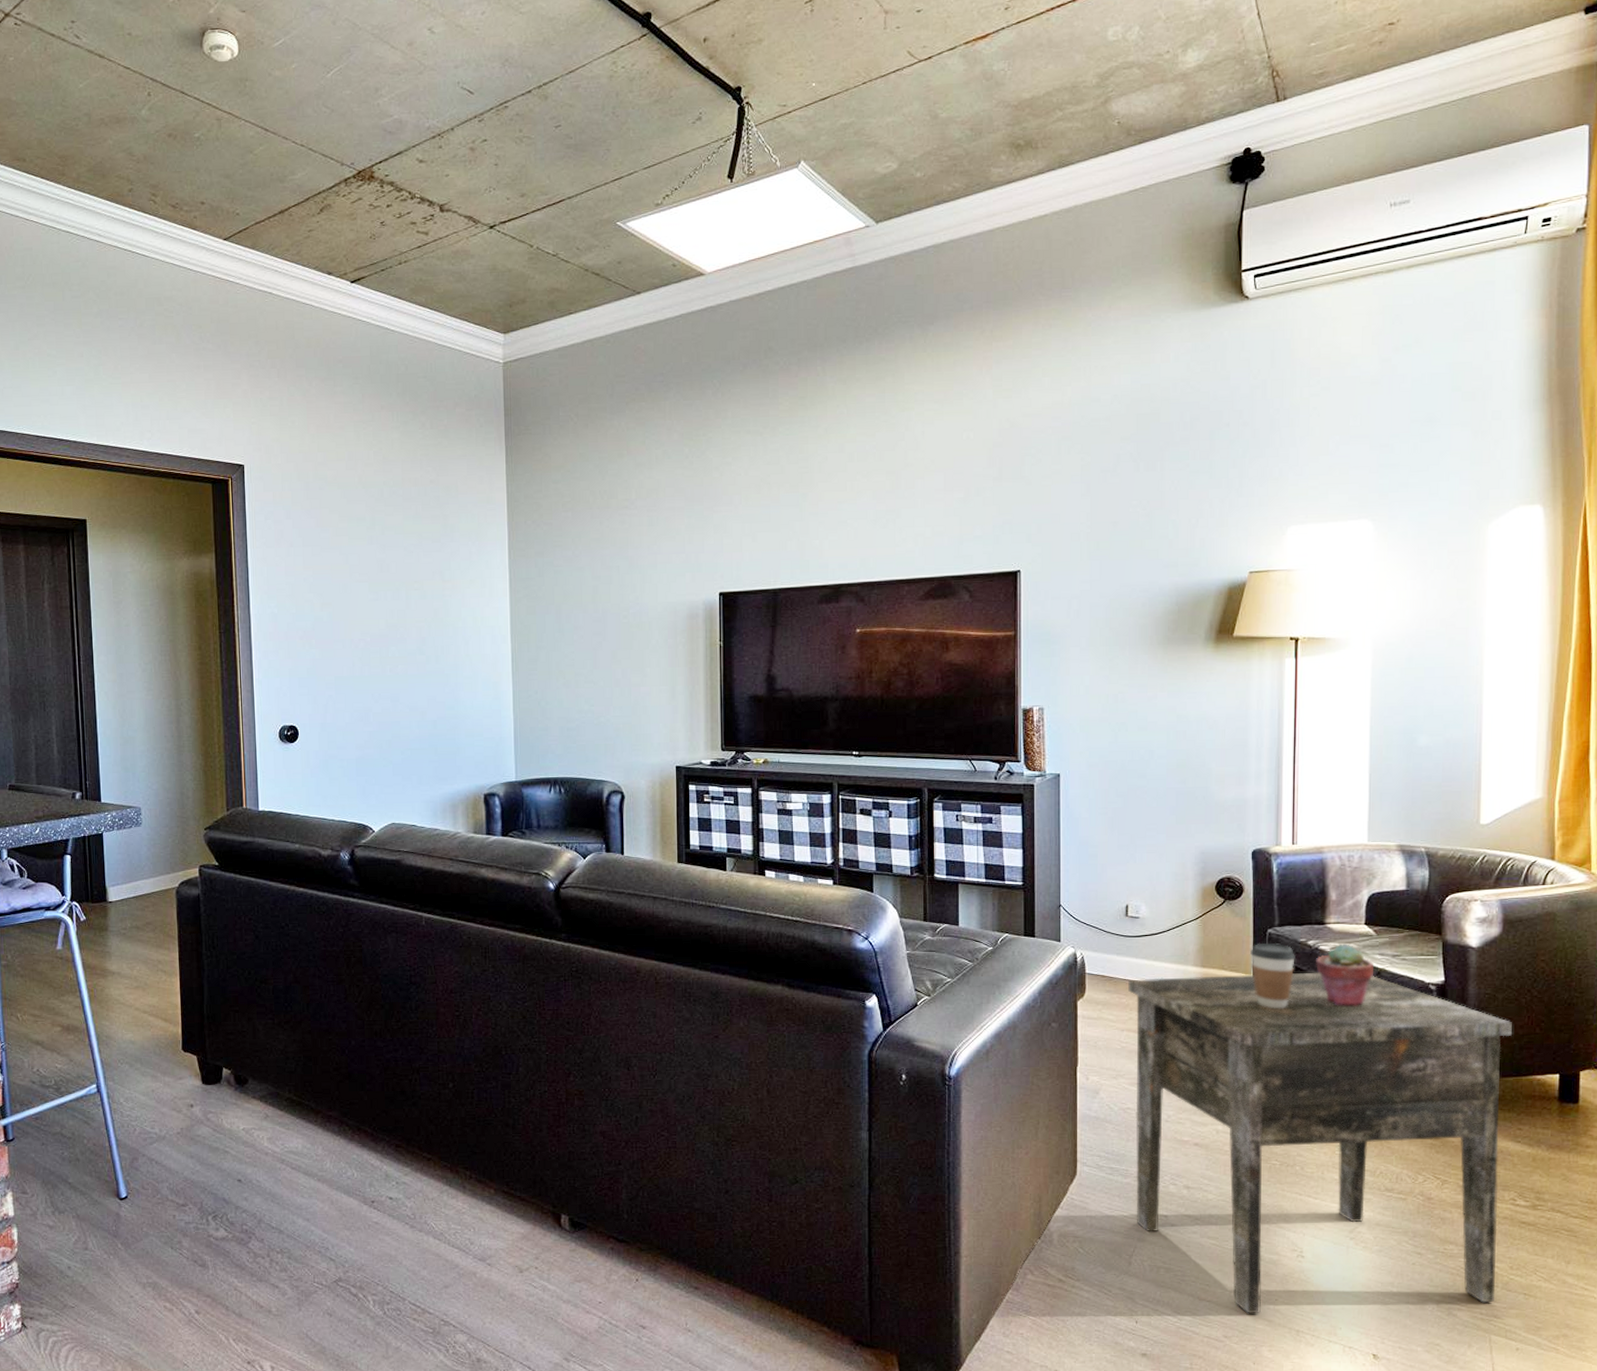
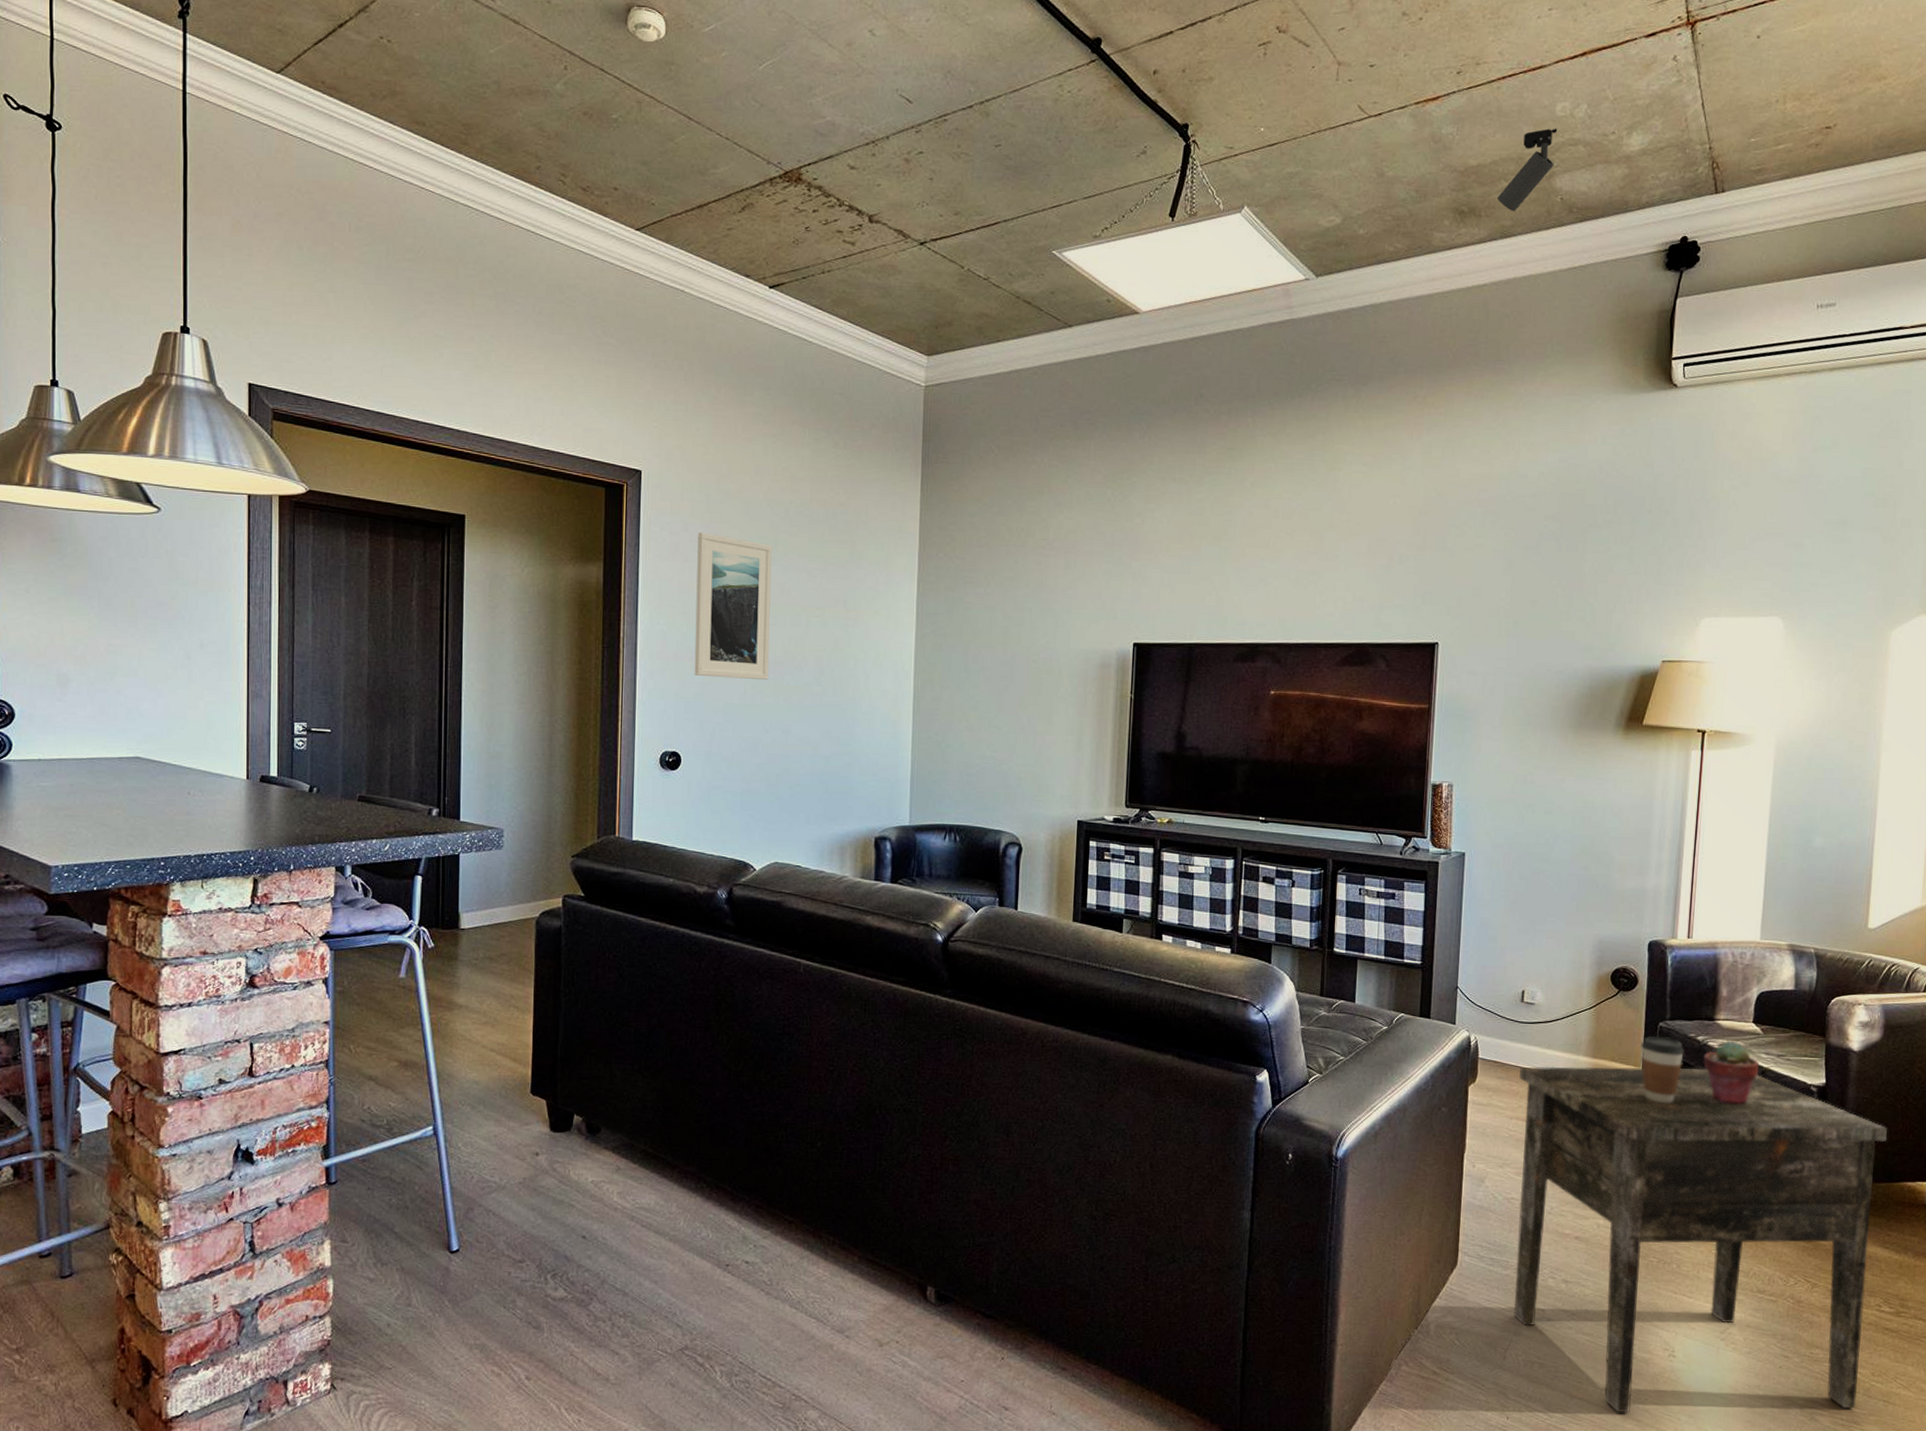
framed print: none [300,518,375,654] -> present [694,532,772,680]
track light: none [1052,53,1111,141] -> present [1497,128,1558,212]

